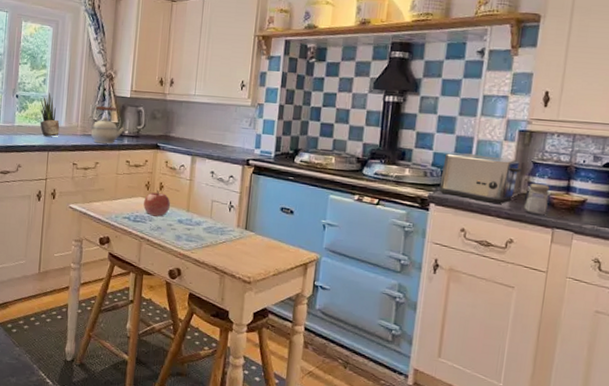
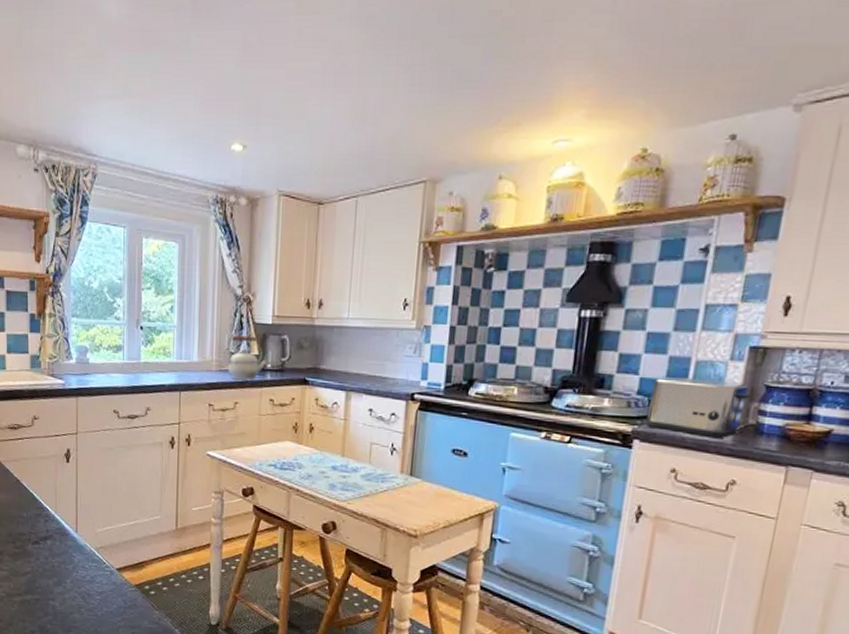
potted plant: present [40,93,60,137] -> none [168,322,192,375]
fruit: present [143,190,171,217] -> none [291,433,323,463]
salt shaker: present [523,183,550,215] -> none [750,411,786,451]

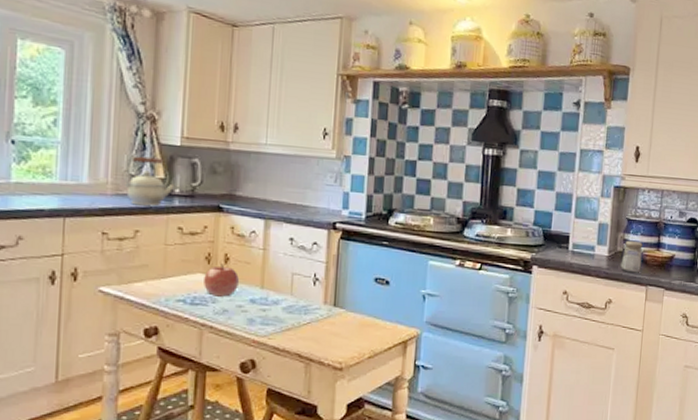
fruit: none [291,433,323,463] -> present [204,264,240,297]
toaster: present [646,376,752,439] -> none [541,209,618,264]
salt shaker: none [750,411,786,451] -> present [619,240,643,273]

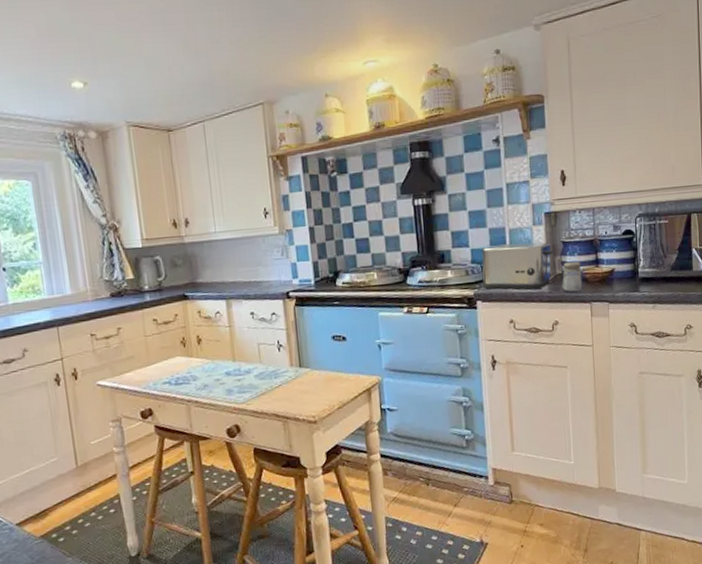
kettle: present [124,155,174,207] -> none [99,261,144,306]
fruit: present [204,264,240,297] -> none [182,345,214,375]
toaster: none [541,209,618,264] -> present [481,242,554,290]

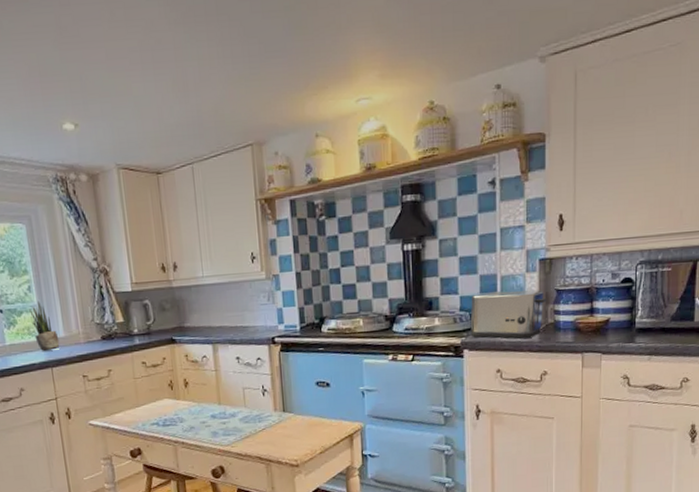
potted plant: none [34,258,67,311] -> present [29,301,60,352]
salt shaker: present [561,261,582,293] -> none [552,310,575,343]

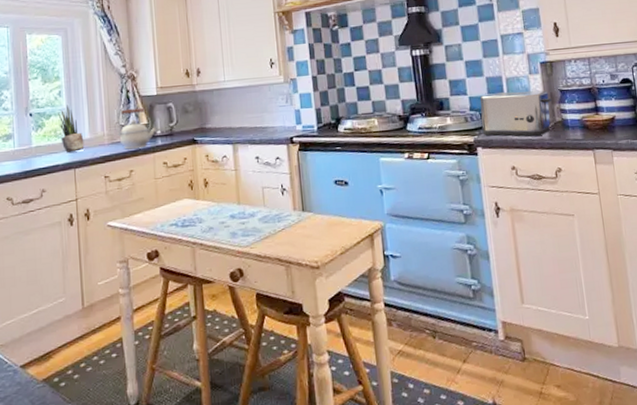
kettle: none [90,304,133,349] -> present [116,107,156,150]

